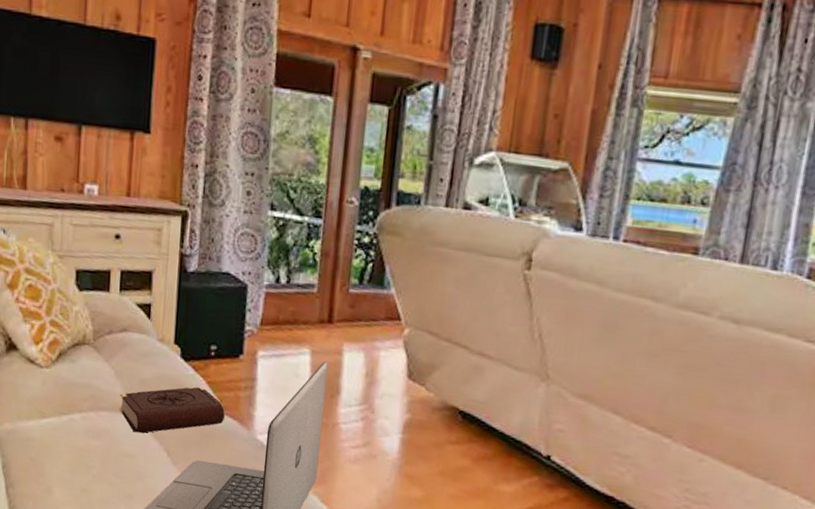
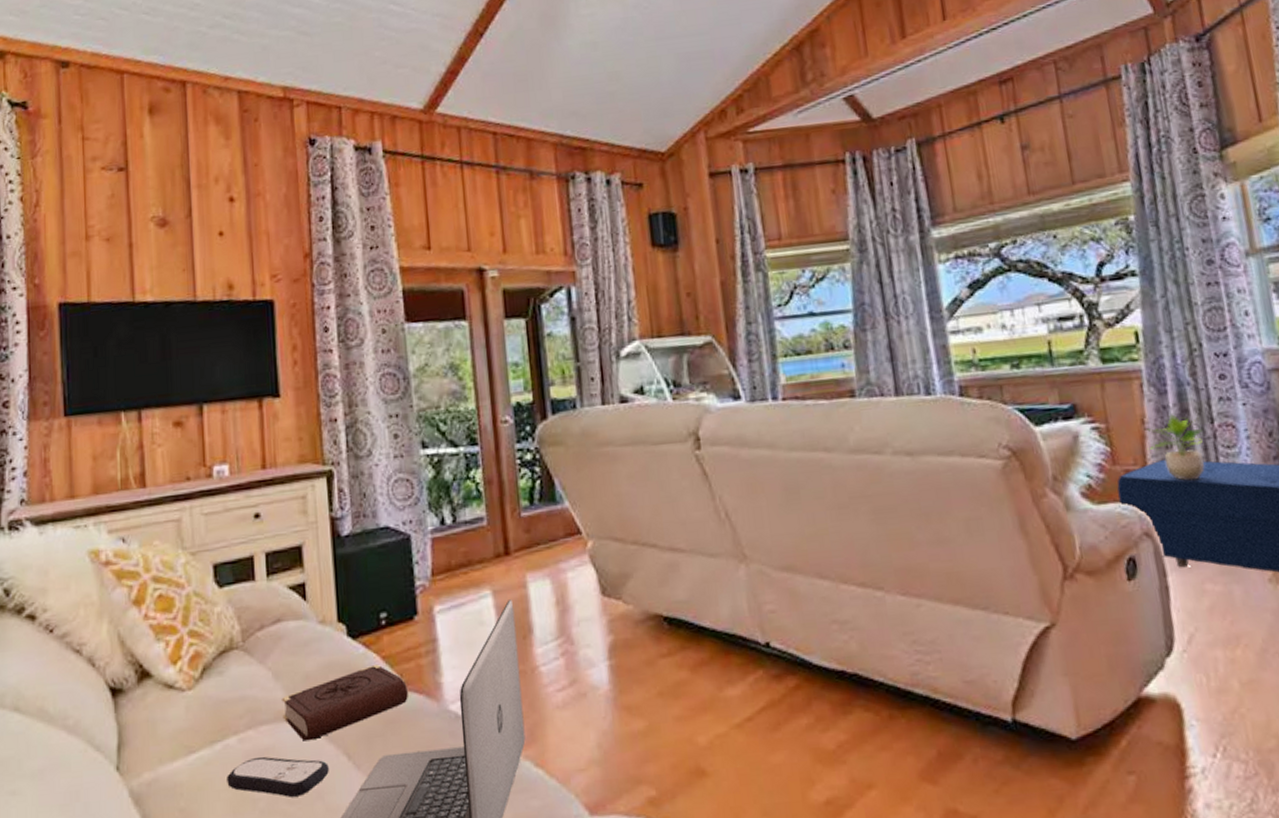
remote control: none [69,434,151,473] -> present [227,756,329,797]

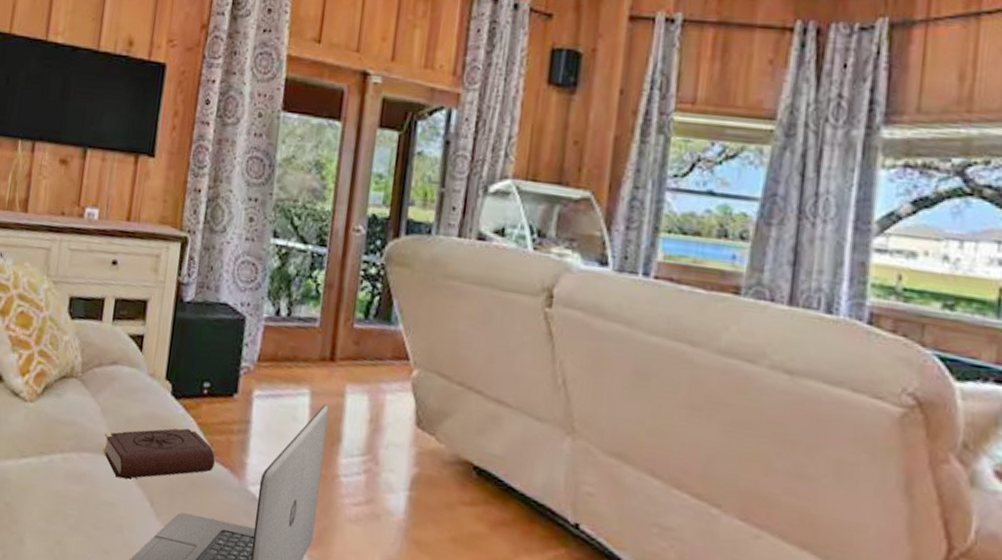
remote control: present [227,756,329,797] -> none [46,478,133,525]

